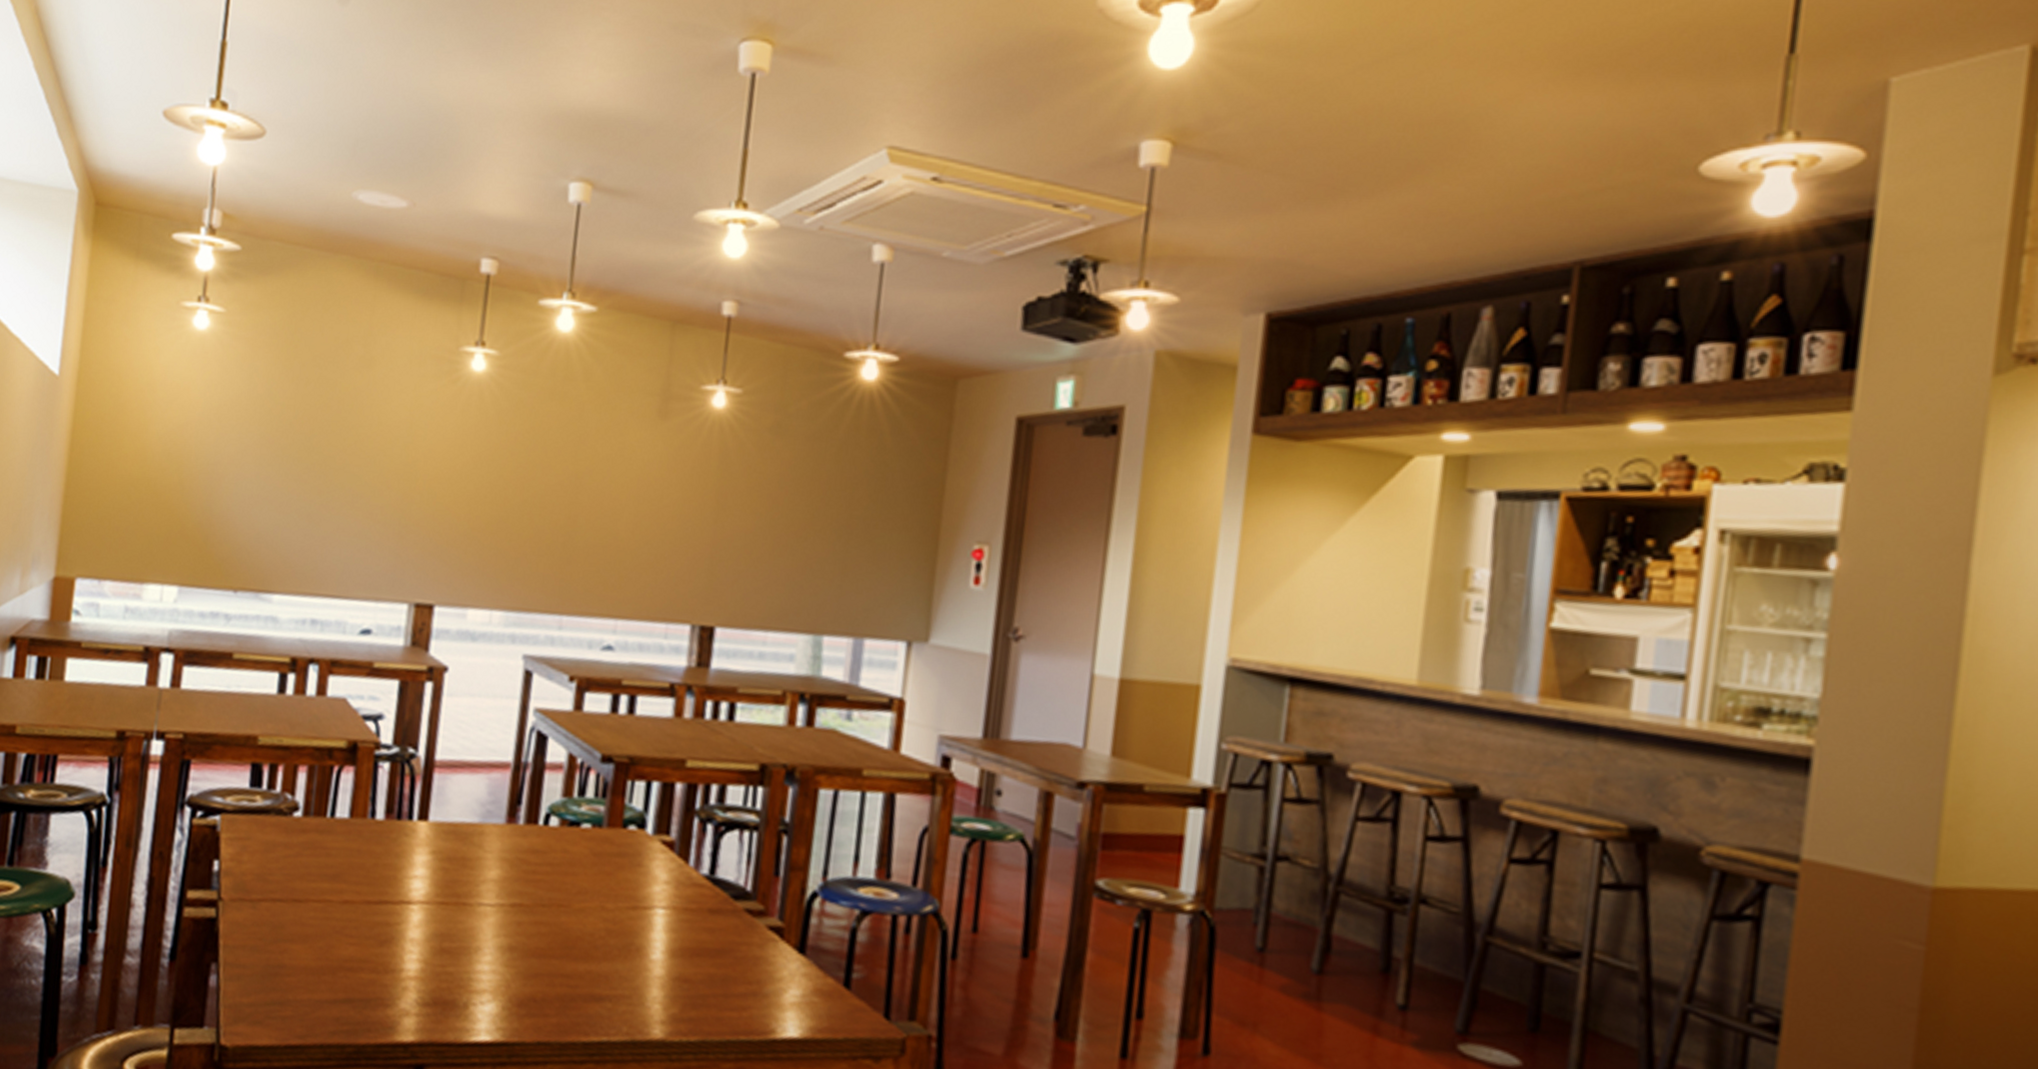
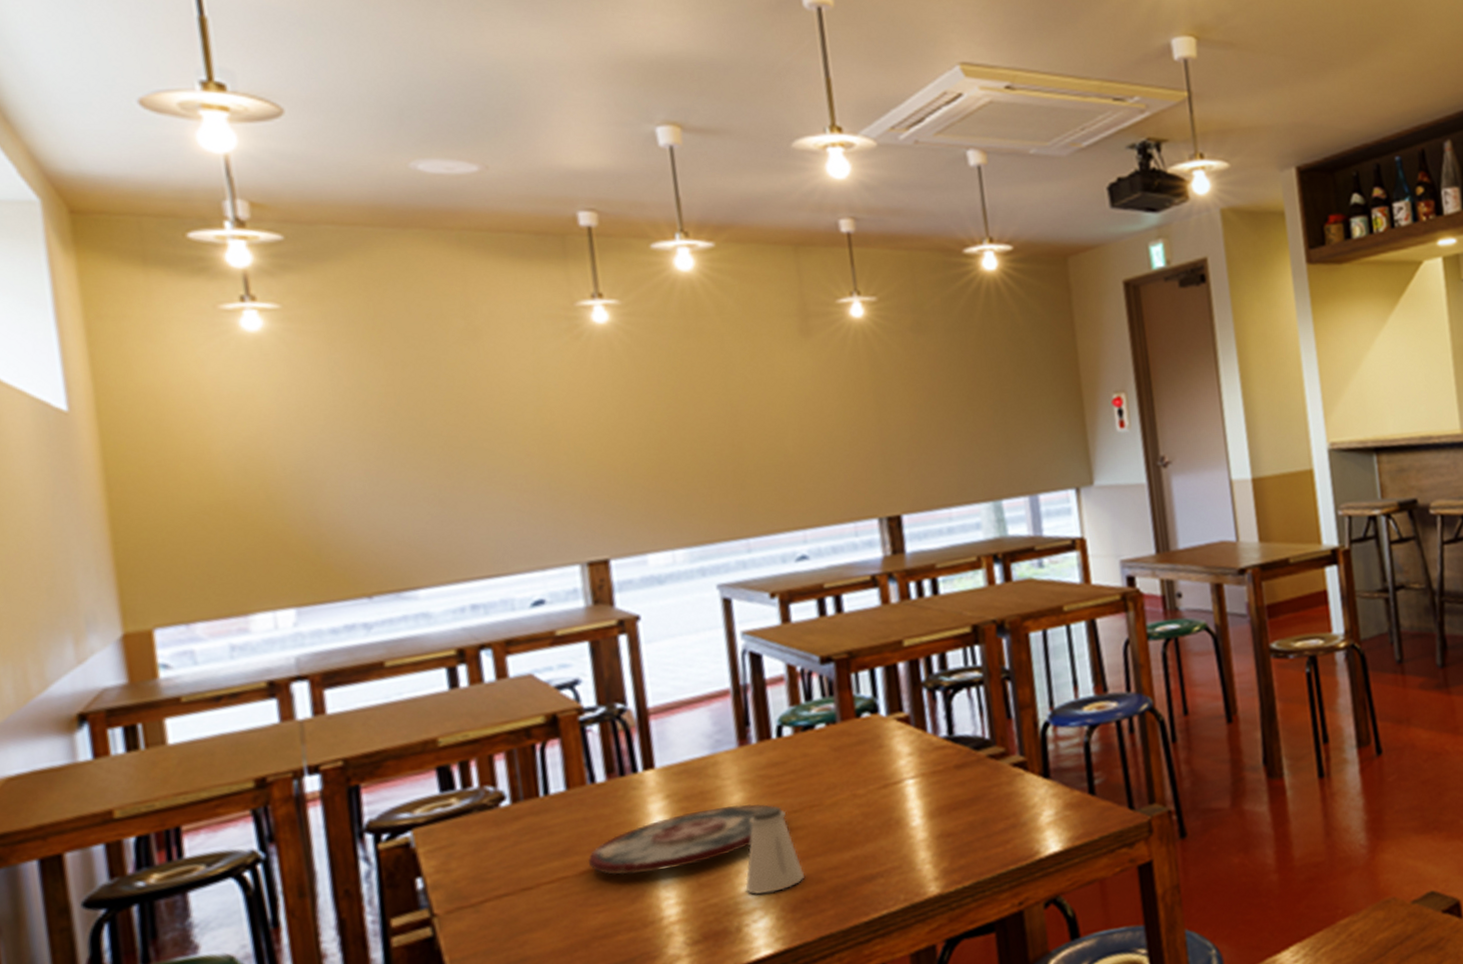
plate: none [353,873,532,928] -> present [589,804,785,875]
saltshaker: none [481,892,538,982] -> present [745,805,805,895]

